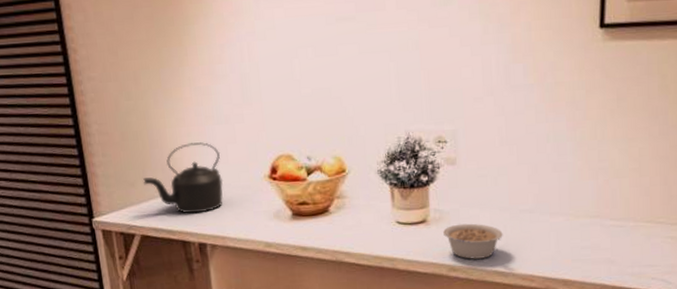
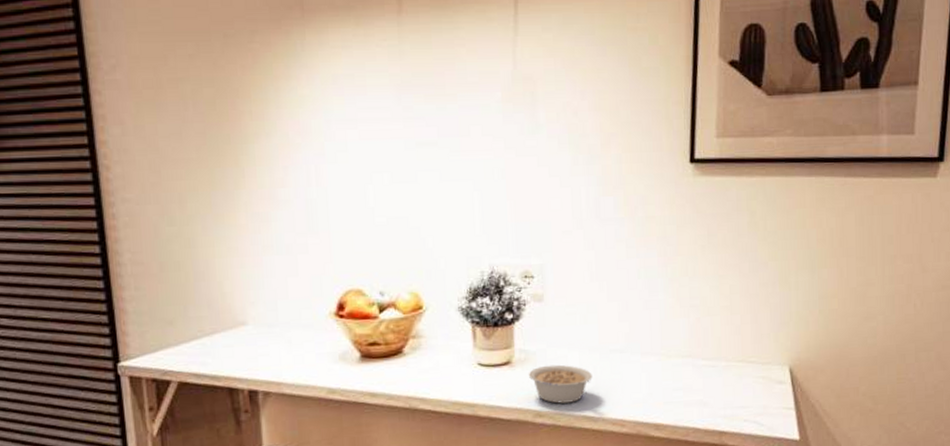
kettle: present [143,142,224,214] -> none [184,275,281,357]

